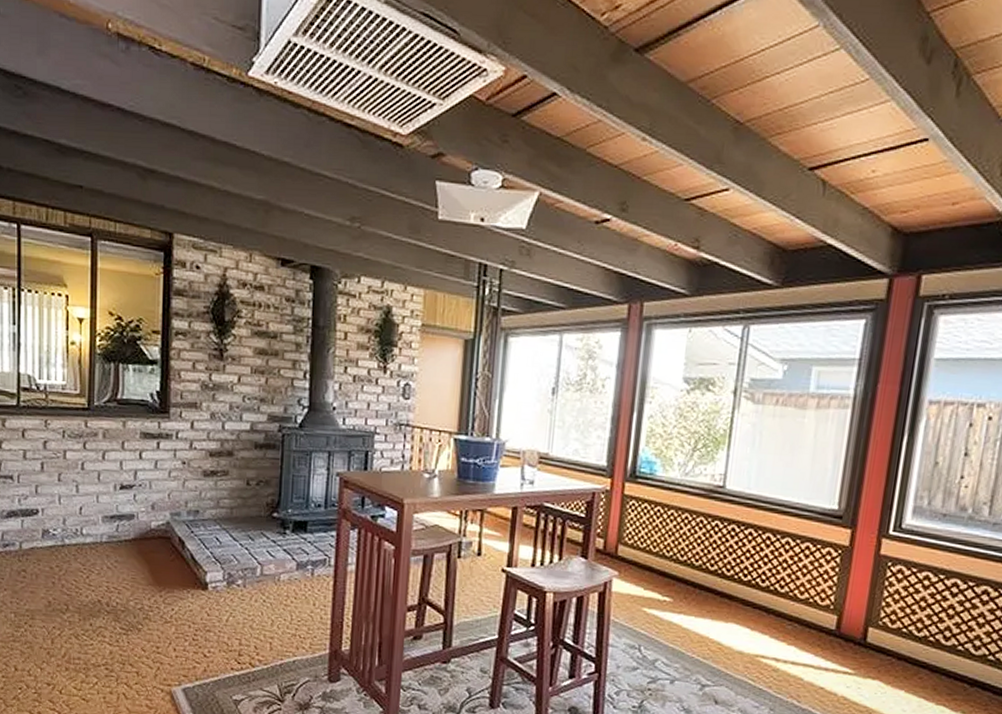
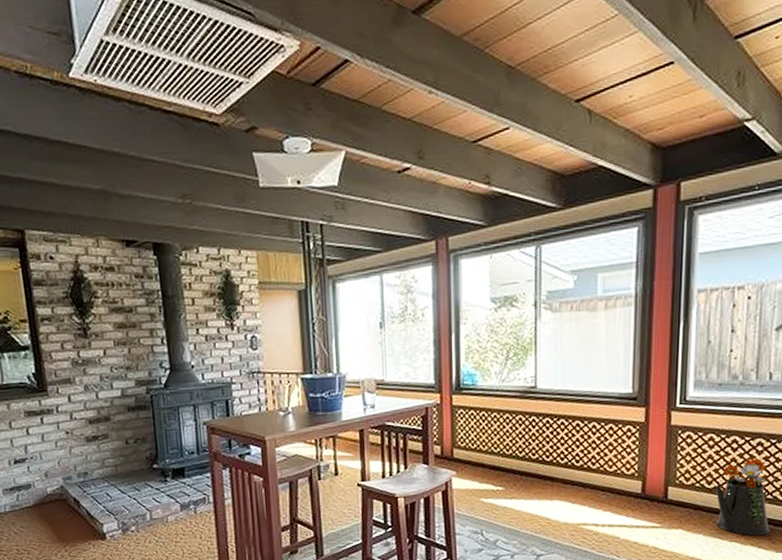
watering can: none [922,608,991,704] -> present [716,458,770,536]

